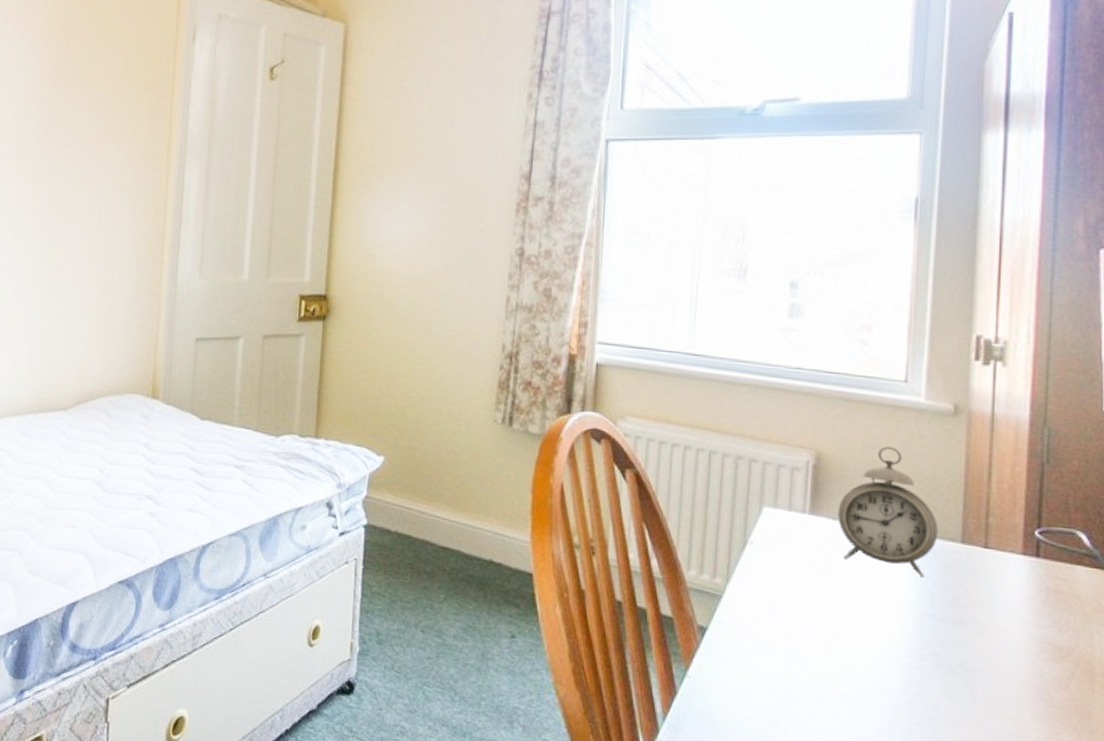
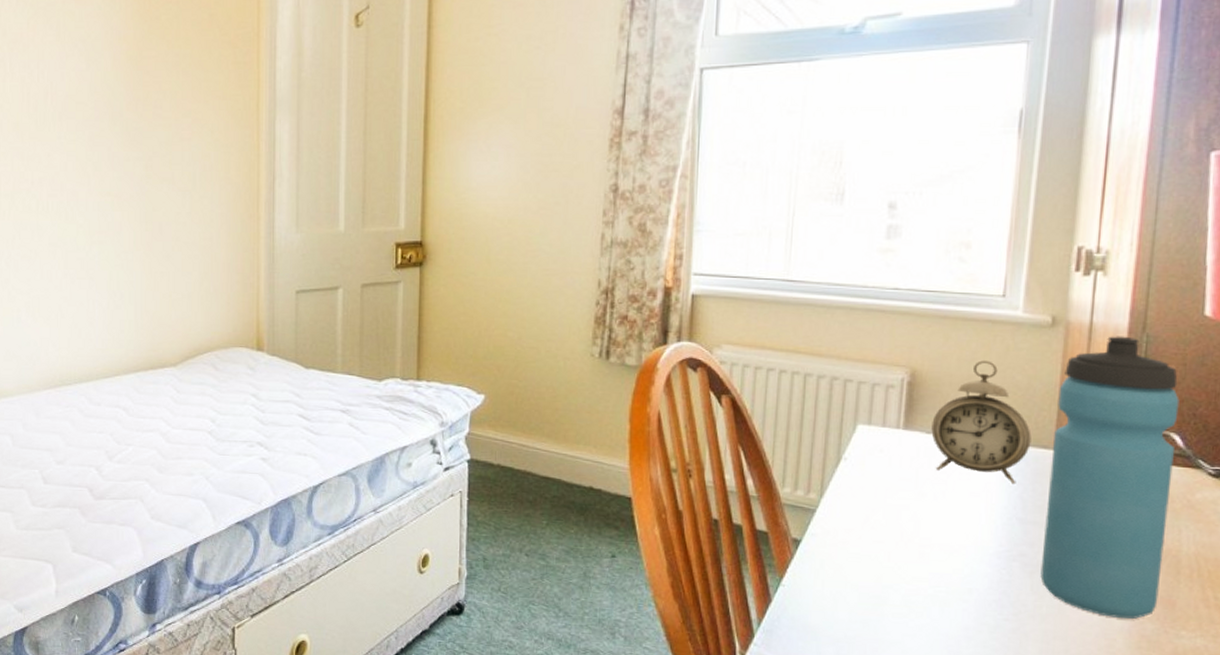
water bottle: none [953,427,1084,729] -> present [1040,336,1180,619]

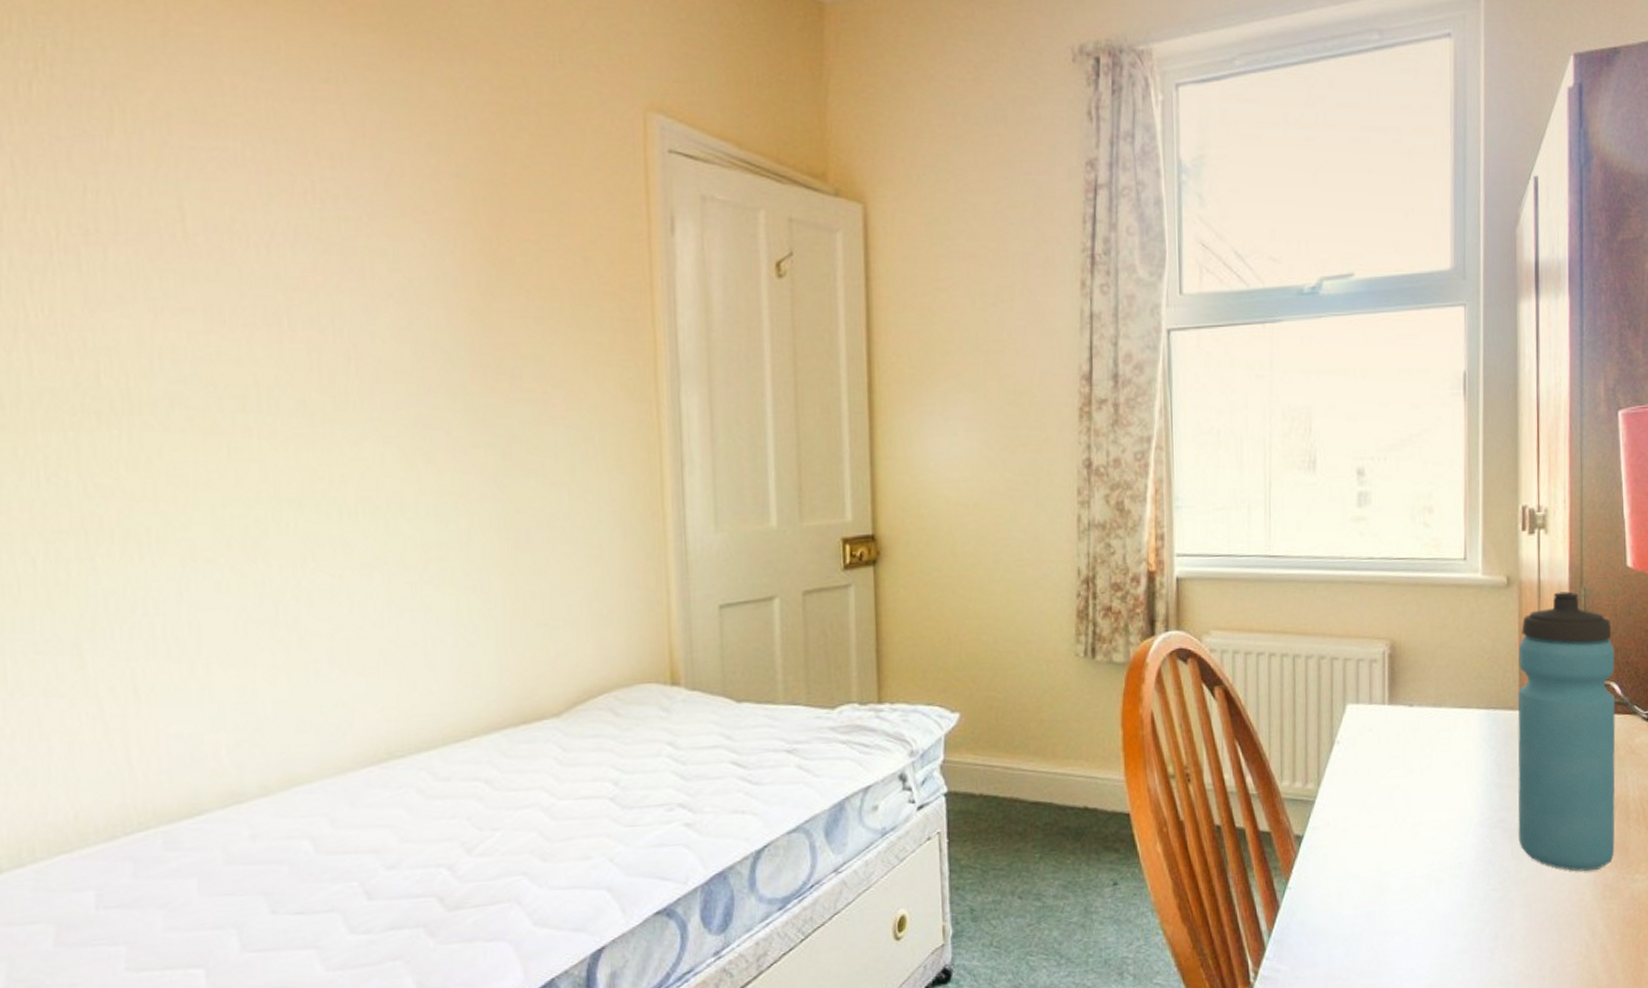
alarm clock: present [931,360,1031,484] -> none [1413,626,1500,749]

